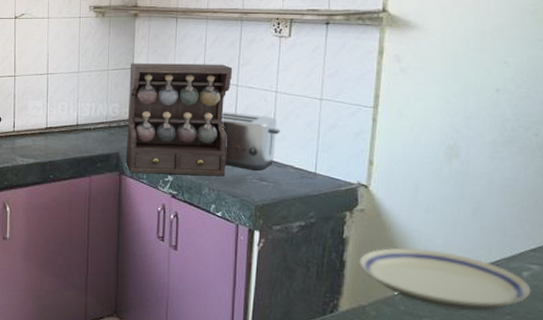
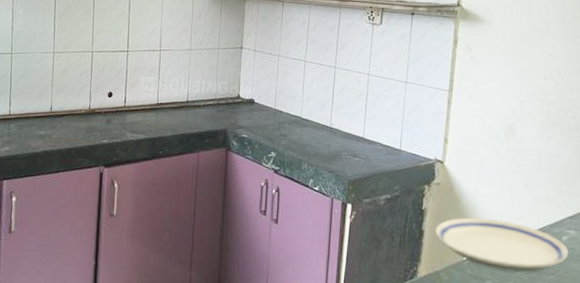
spice rack: present [125,63,233,177] -> none [232,43,332,153]
toaster: present [221,111,281,171] -> none [320,91,372,148]

